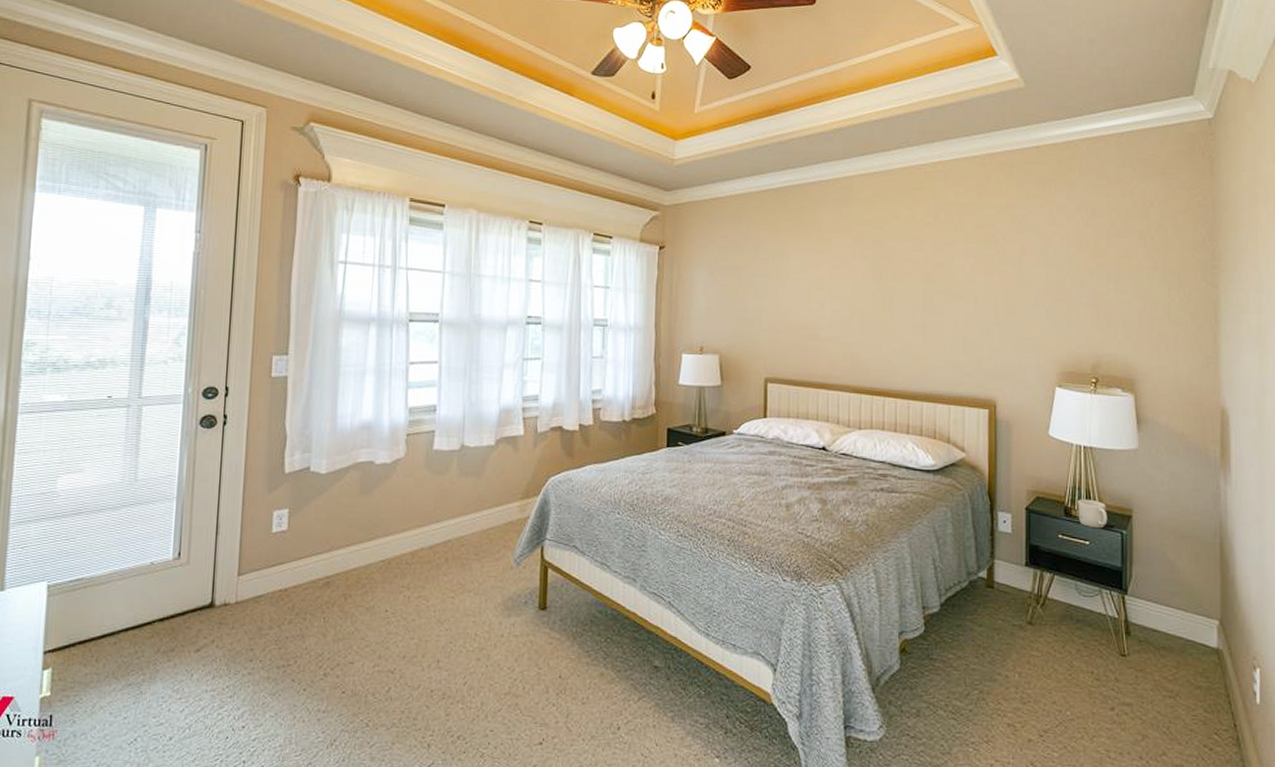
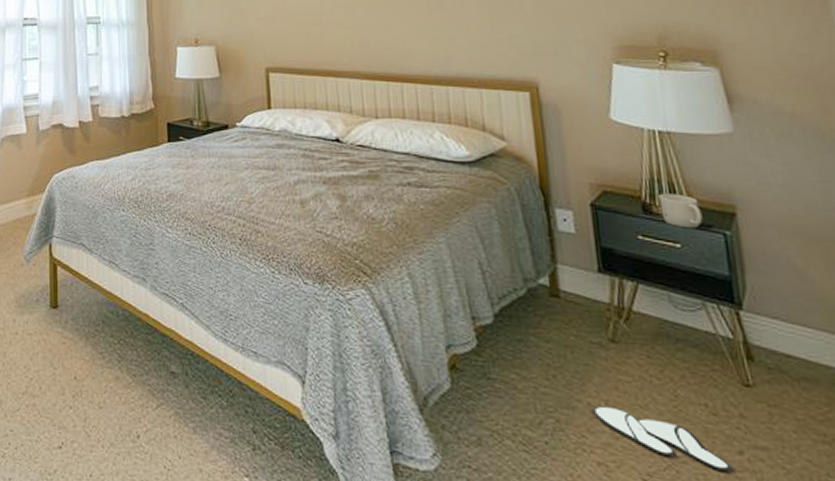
slippers: none [1009,677,1106,726] -> present [592,405,733,473]

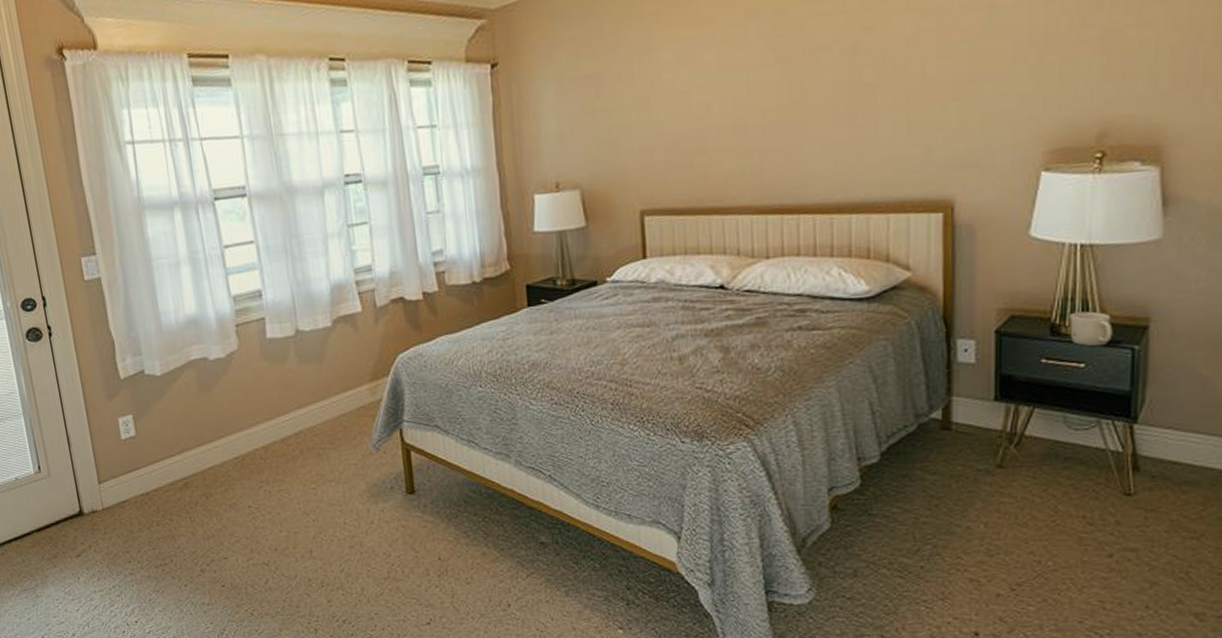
slippers: present [592,405,733,473] -> none [971,528,1101,575]

